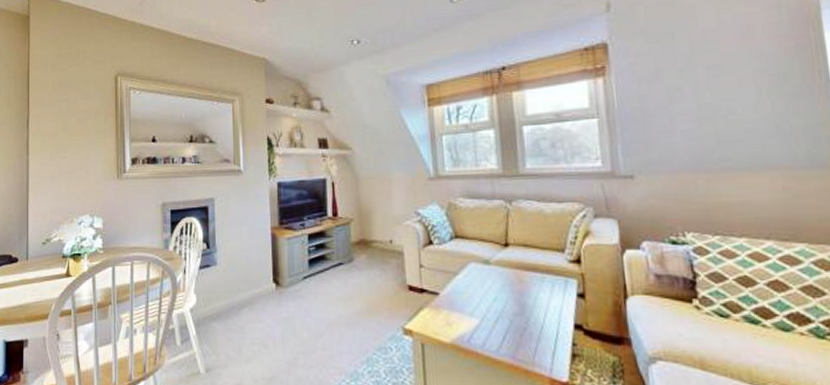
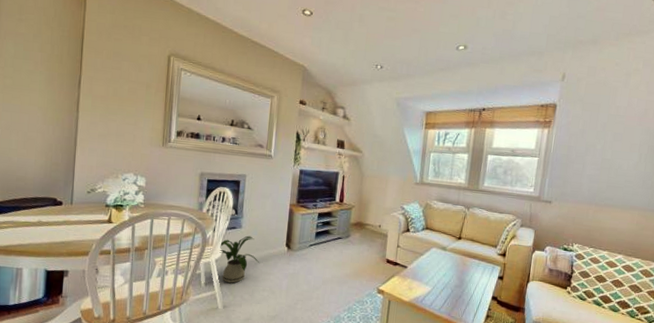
house plant: none [194,274,243,338] -> present [219,235,259,284]

